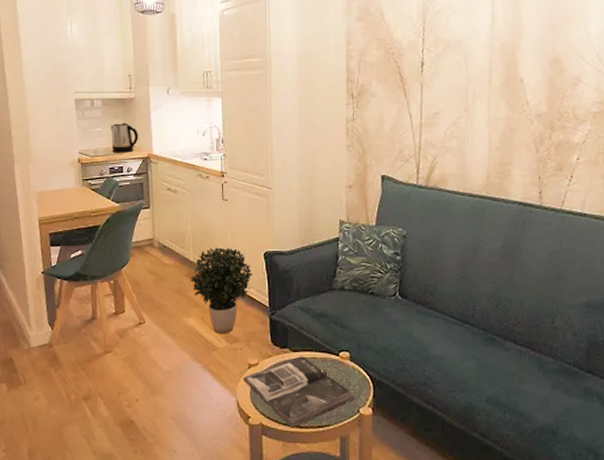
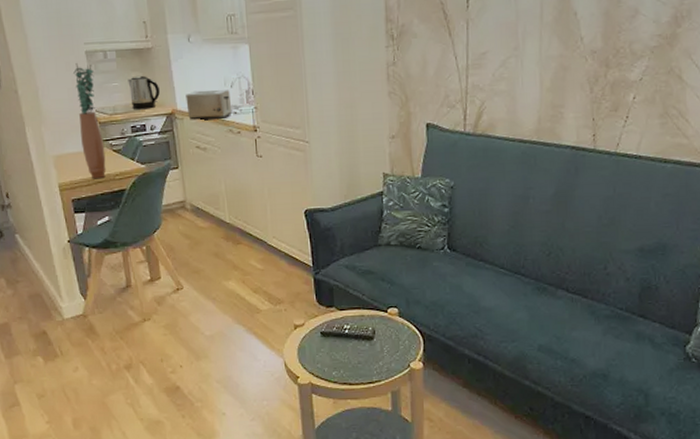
vase: none [63,109,84,215] -> present [73,63,107,179]
toaster: none [161,137,203,165] -> present [186,89,232,120]
potted plant: present [190,247,253,334] -> none [228,206,294,297]
magazine: present [243,356,355,428] -> none [289,314,405,385]

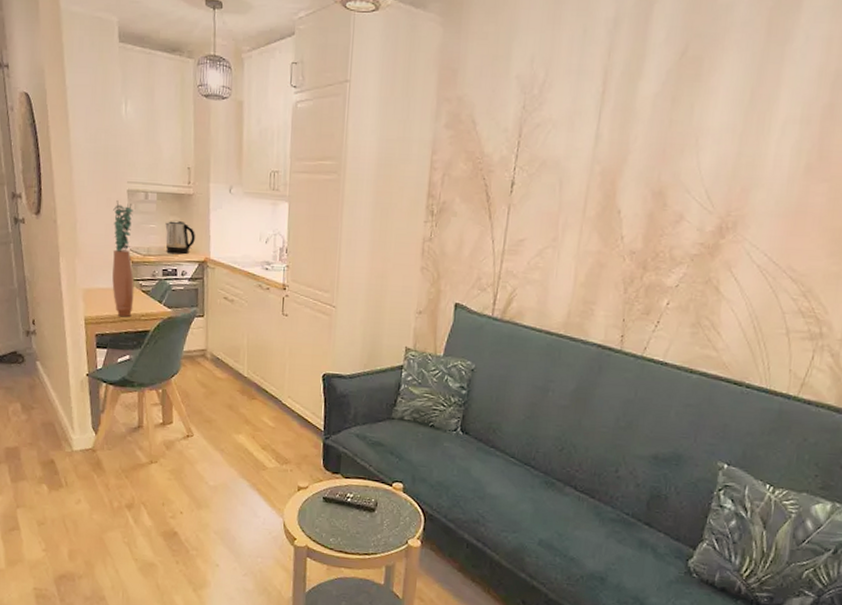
toaster: present [186,89,232,120] -> none [219,242,265,274]

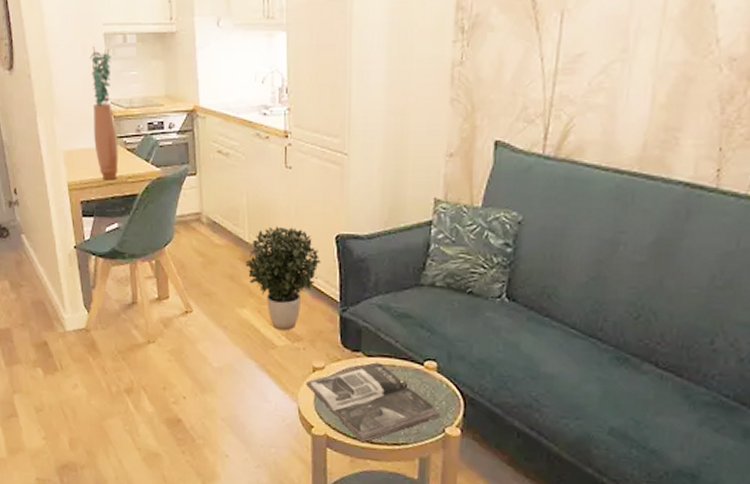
kettle: present [165,220,195,255] -> none [147,64,181,104]
potted plant: none [243,364,309,455] -> present [245,226,321,331]
magazine: none [291,483,405,553] -> present [306,362,441,443]

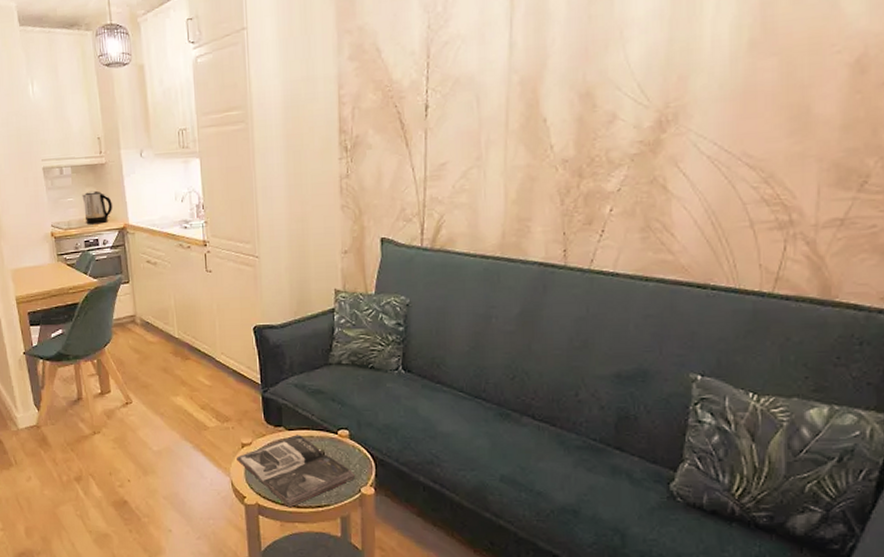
vase: present [90,47,119,181] -> none [31,179,61,293]
kettle: none [147,64,181,104] -> present [82,190,112,225]
potted plant: present [245,226,321,331] -> none [176,322,242,413]

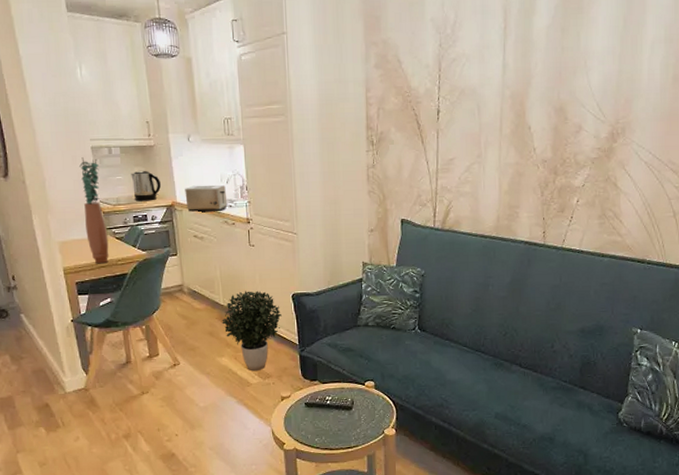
vase: none [31,179,61,293] -> present [79,157,109,264]
toaster: none [137,204,183,235] -> present [185,184,228,212]
potted plant: none [176,322,242,413] -> present [222,290,282,371]
magazine: present [237,435,356,508] -> none [277,387,380,450]

